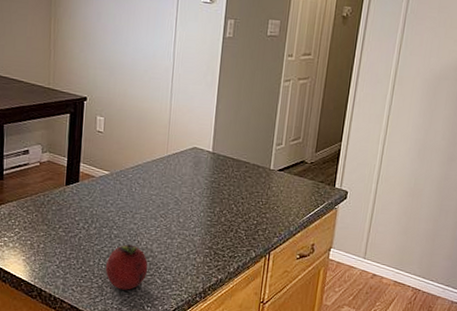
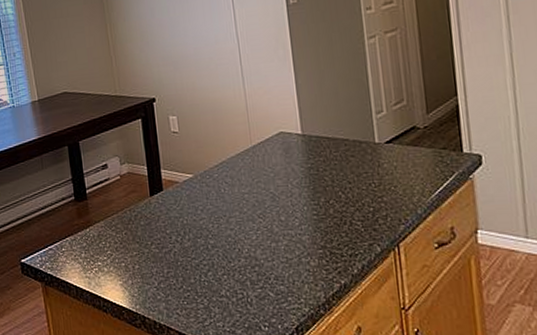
fruit: present [105,244,148,290] -> none [208,254,256,309]

